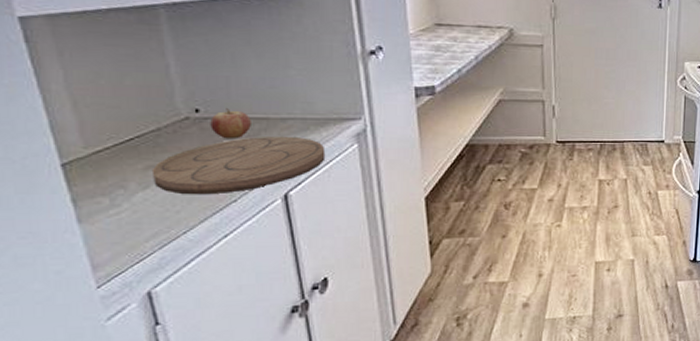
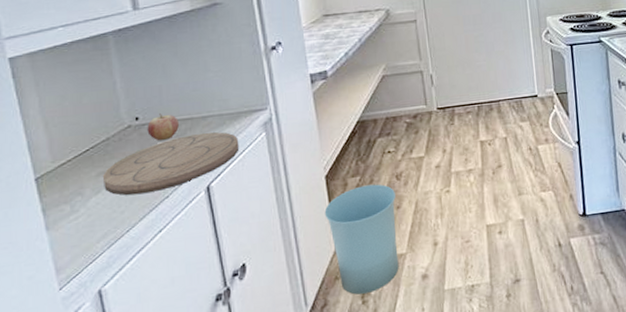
waste bin: none [422,211,502,317] -> present [324,184,399,295]

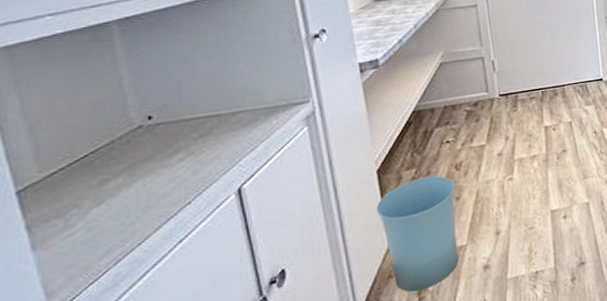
cutting board: present [102,132,240,195] -> none [106,128,277,205]
fruit: present [147,113,179,141] -> none [163,111,203,142]

